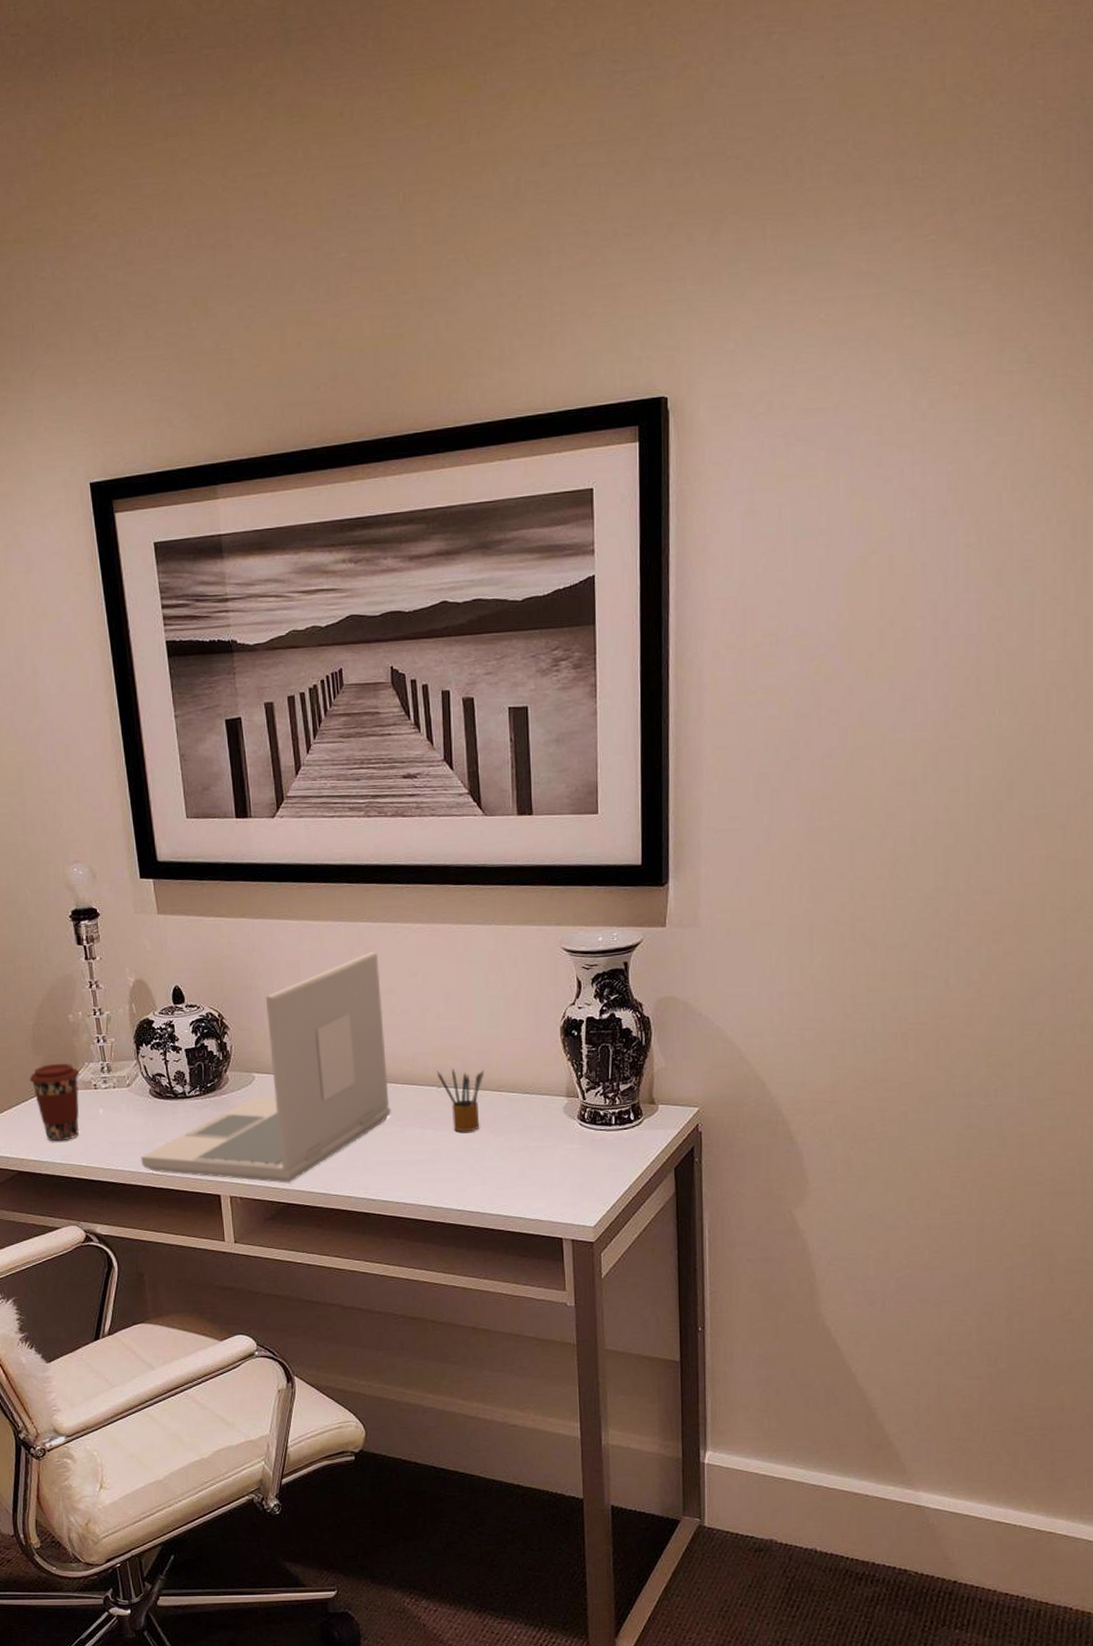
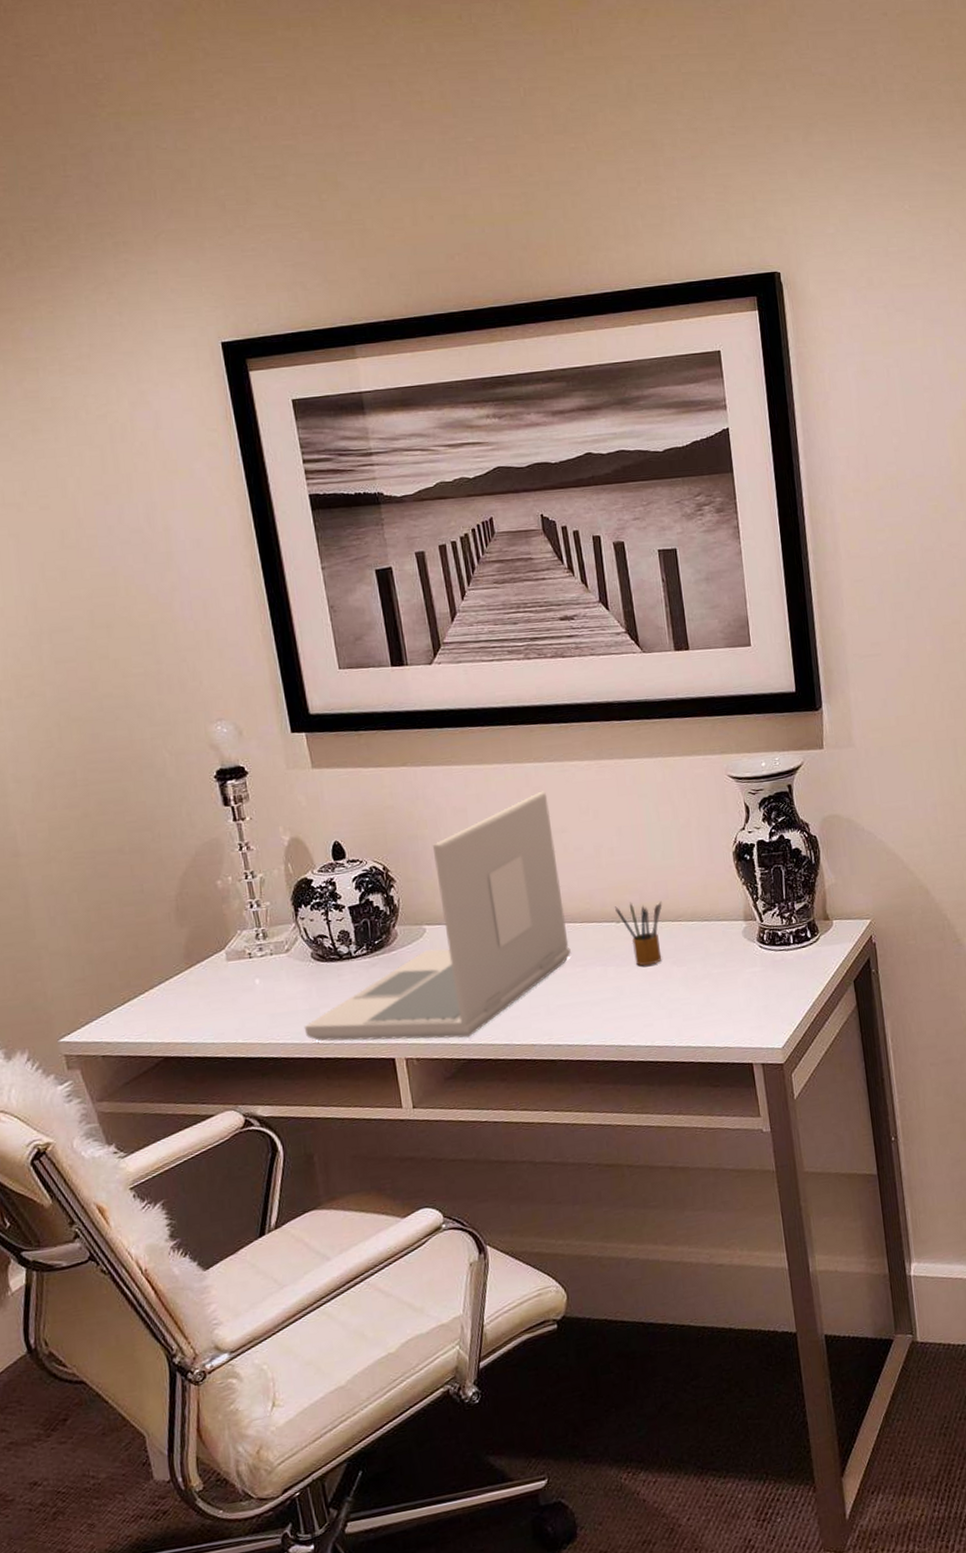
coffee cup: present [29,1063,80,1142] -> none [174,933,234,1020]

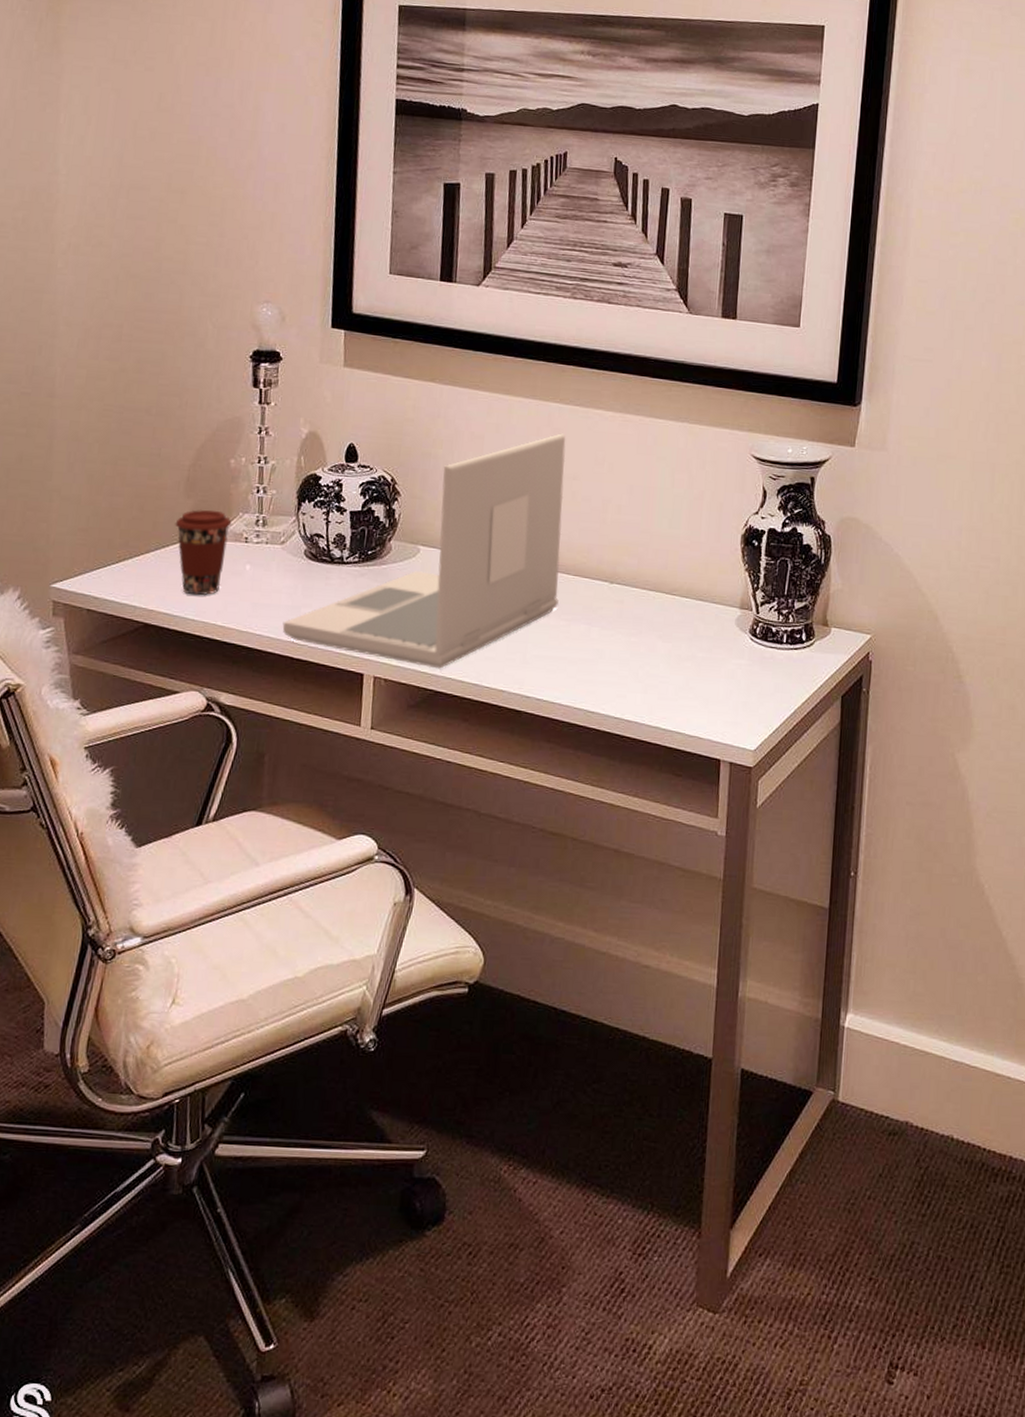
coffee cup: none [174,933,234,1020] -> present [175,509,232,596]
pencil box: present [615,901,662,966] -> none [611,565,660,635]

